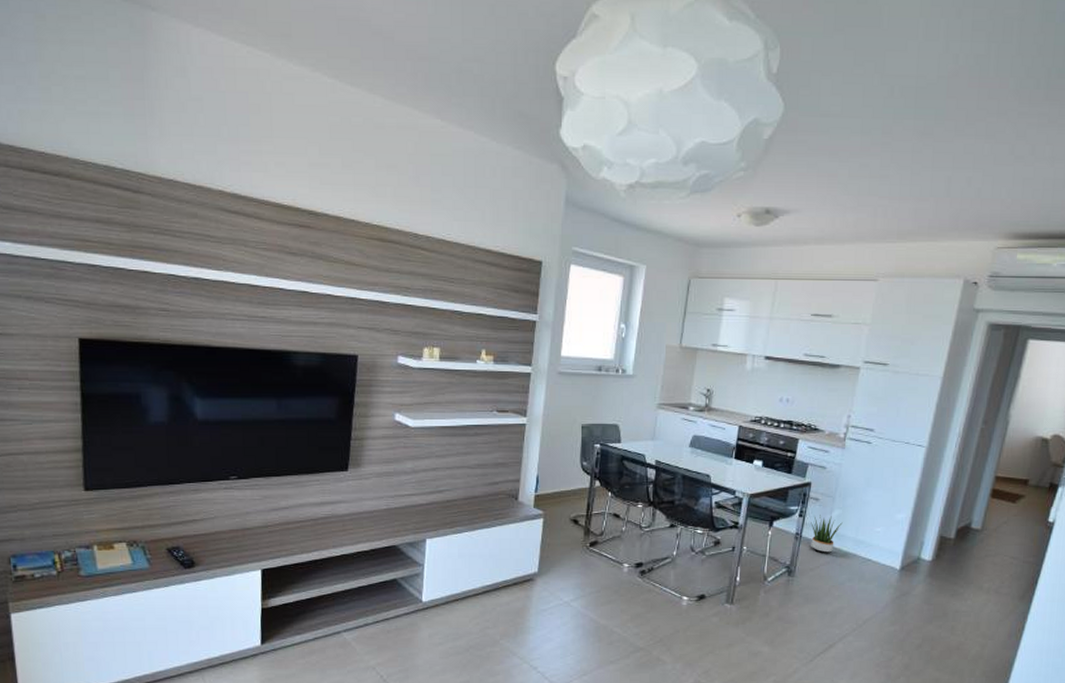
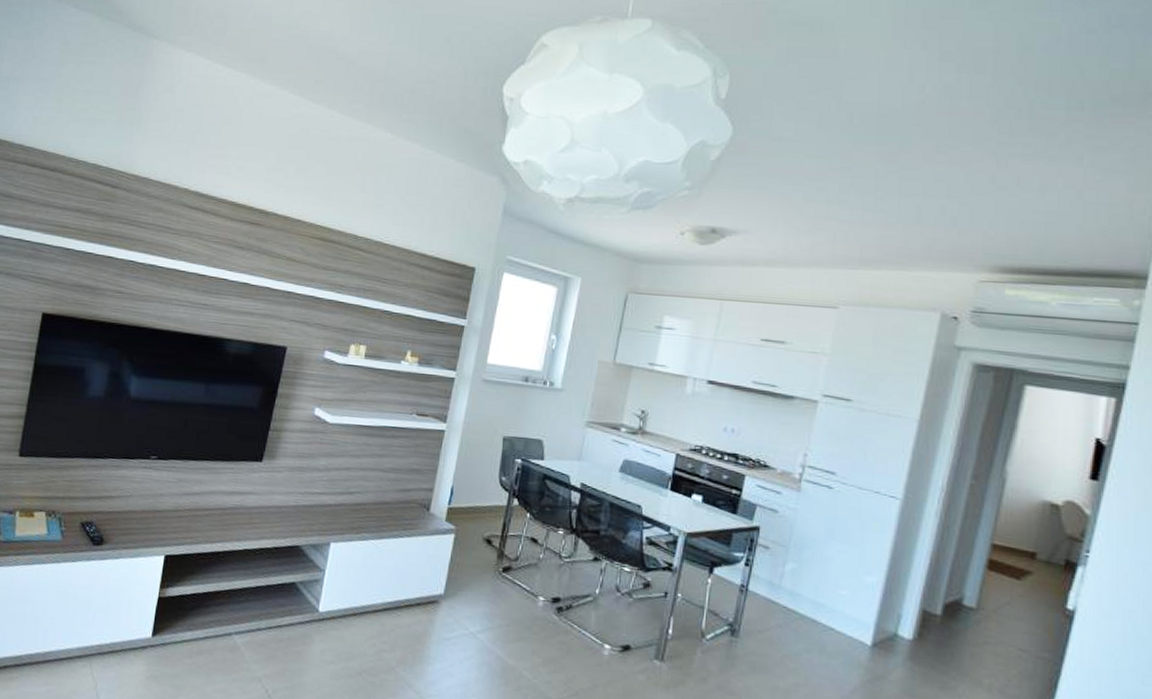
potted plant: present [811,515,843,553] -> none [759,566,798,614]

